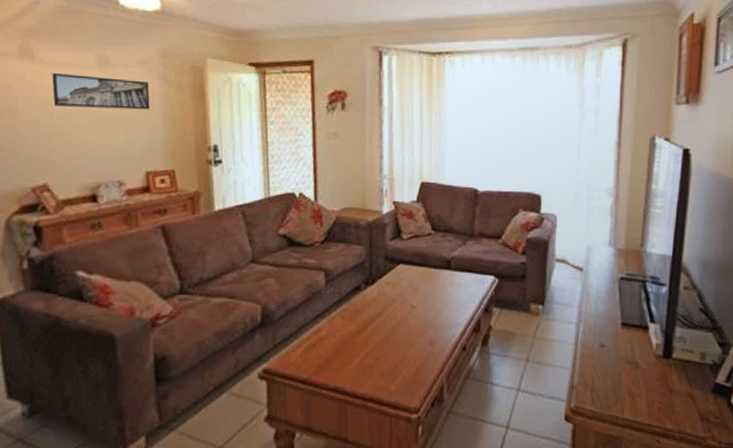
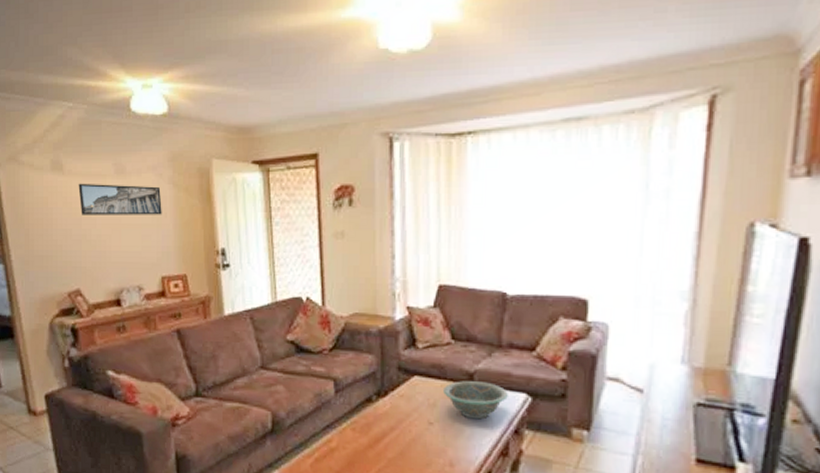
decorative bowl: none [425,267,479,301] -> present [443,381,508,420]

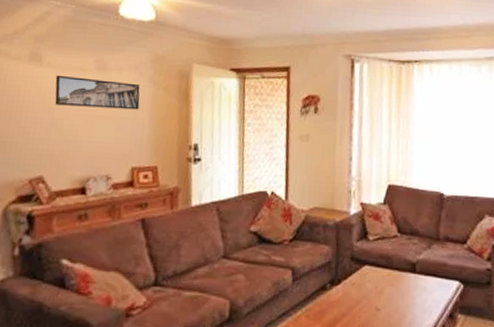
decorative bowl: present [443,381,508,420] -> none [390,270,444,305]

